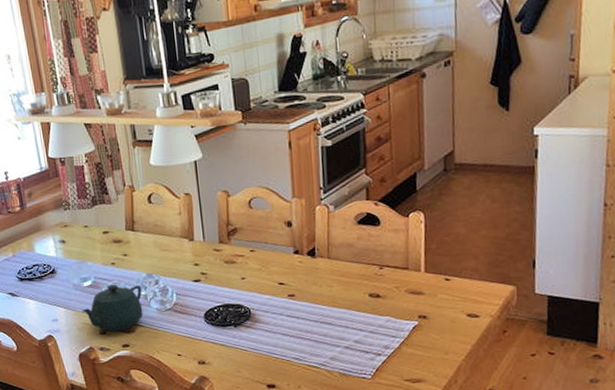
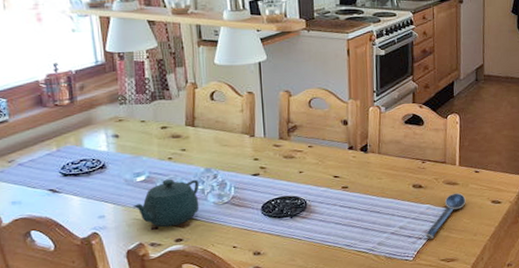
spoon: none [385,303,434,356] -> present [425,192,466,239]

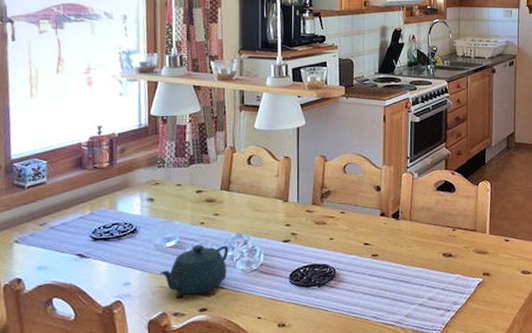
spoon: present [425,192,466,239] -> none [454,262,496,311]

